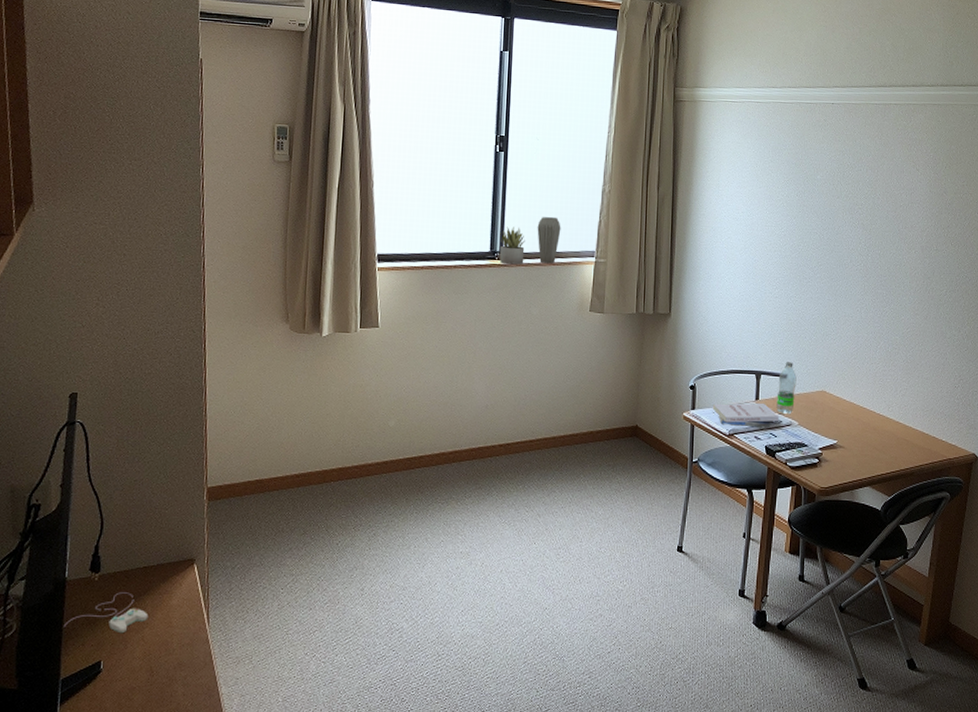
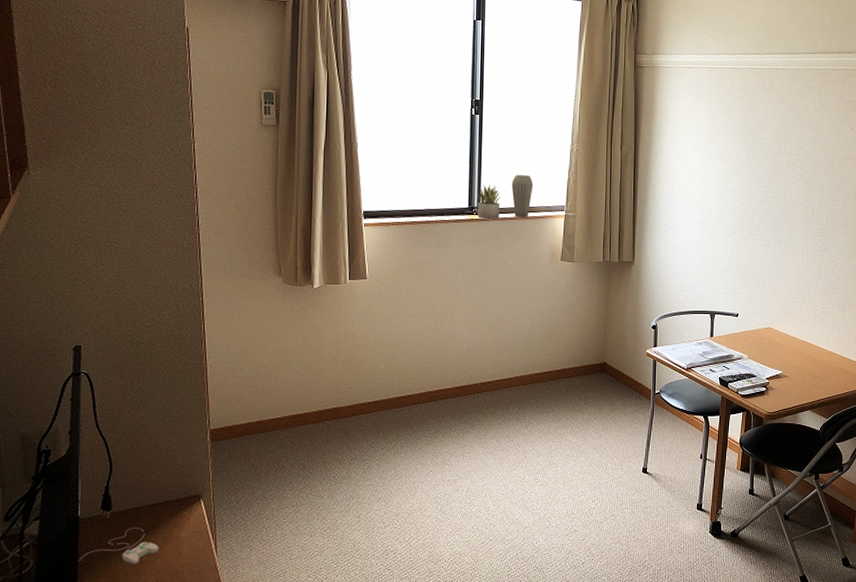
books: present [712,402,780,427] -> none [672,339,732,360]
bottle: present [776,362,797,415] -> none [729,303,746,349]

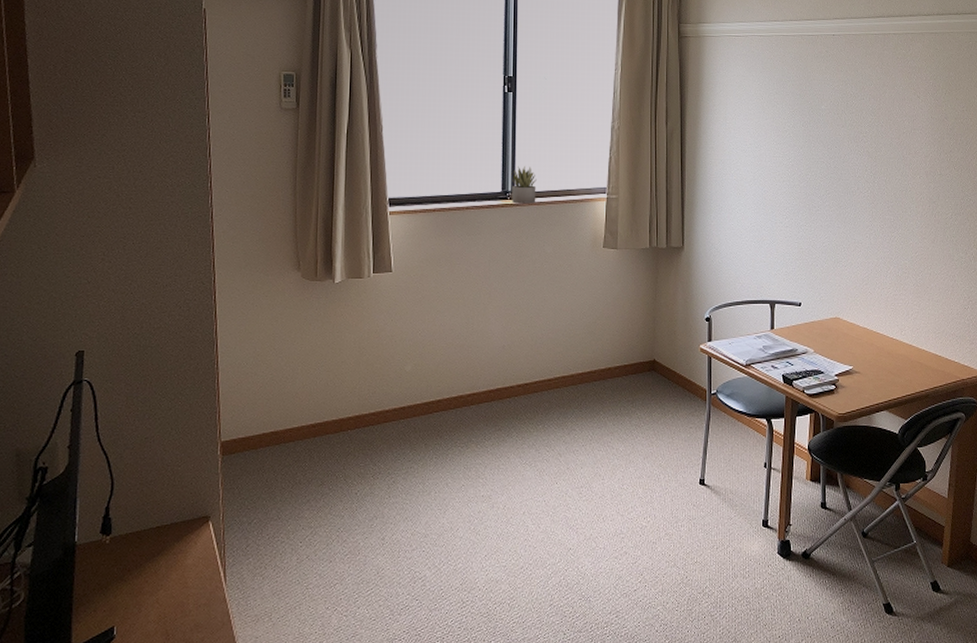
game controller: present [78,527,159,565] -> none [73,554,163,597]
vase: present [511,175,534,218] -> none [548,155,572,202]

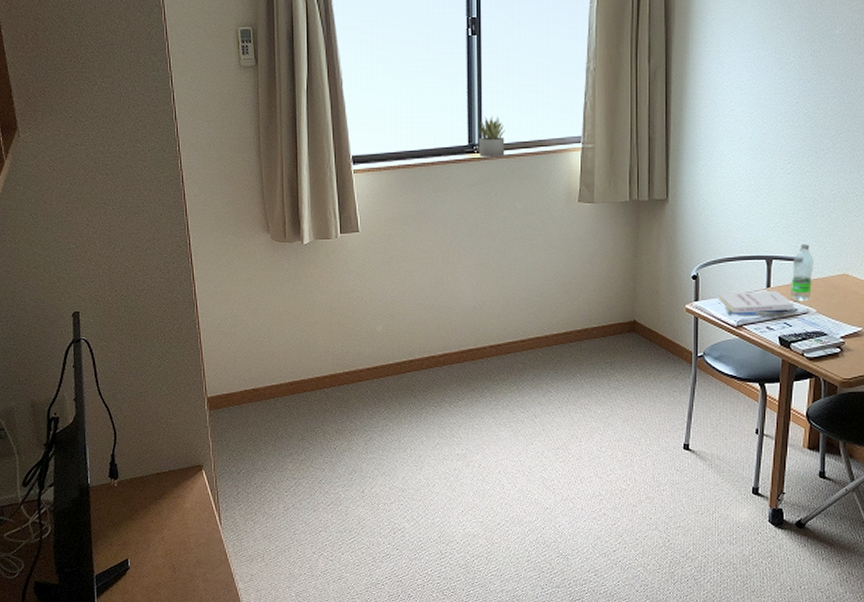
books: none [728,332,795,356] -> present [718,290,795,316]
bottle: none [791,290,810,343] -> present [791,244,814,302]

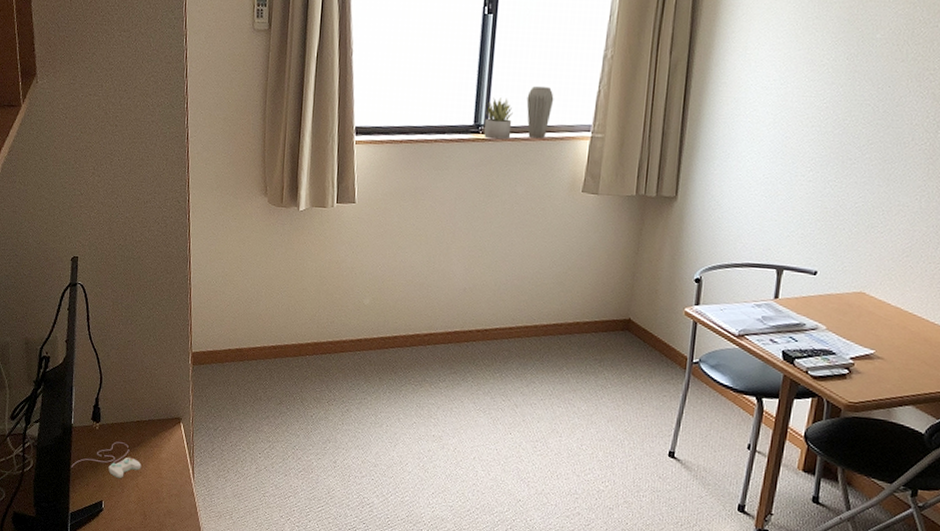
game controller: none [91,497,166,534] -> present [71,441,142,479]
vase: none [517,103,543,154] -> present [526,86,554,139]
books: present [718,290,795,316] -> none [720,299,803,330]
bottle: present [791,244,814,302] -> none [799,257,829,318]

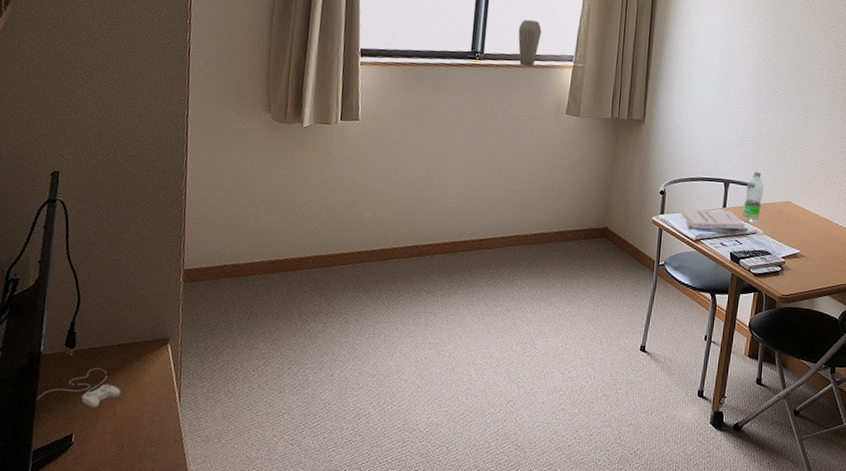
succulent plant: present [484,97,513,140] -> none [480,27,506,66]
books: none [720,299,803,330] -> present [680,209,746,234]
bottle: none [799,257,829,318] -> present [742,172,764,223]

